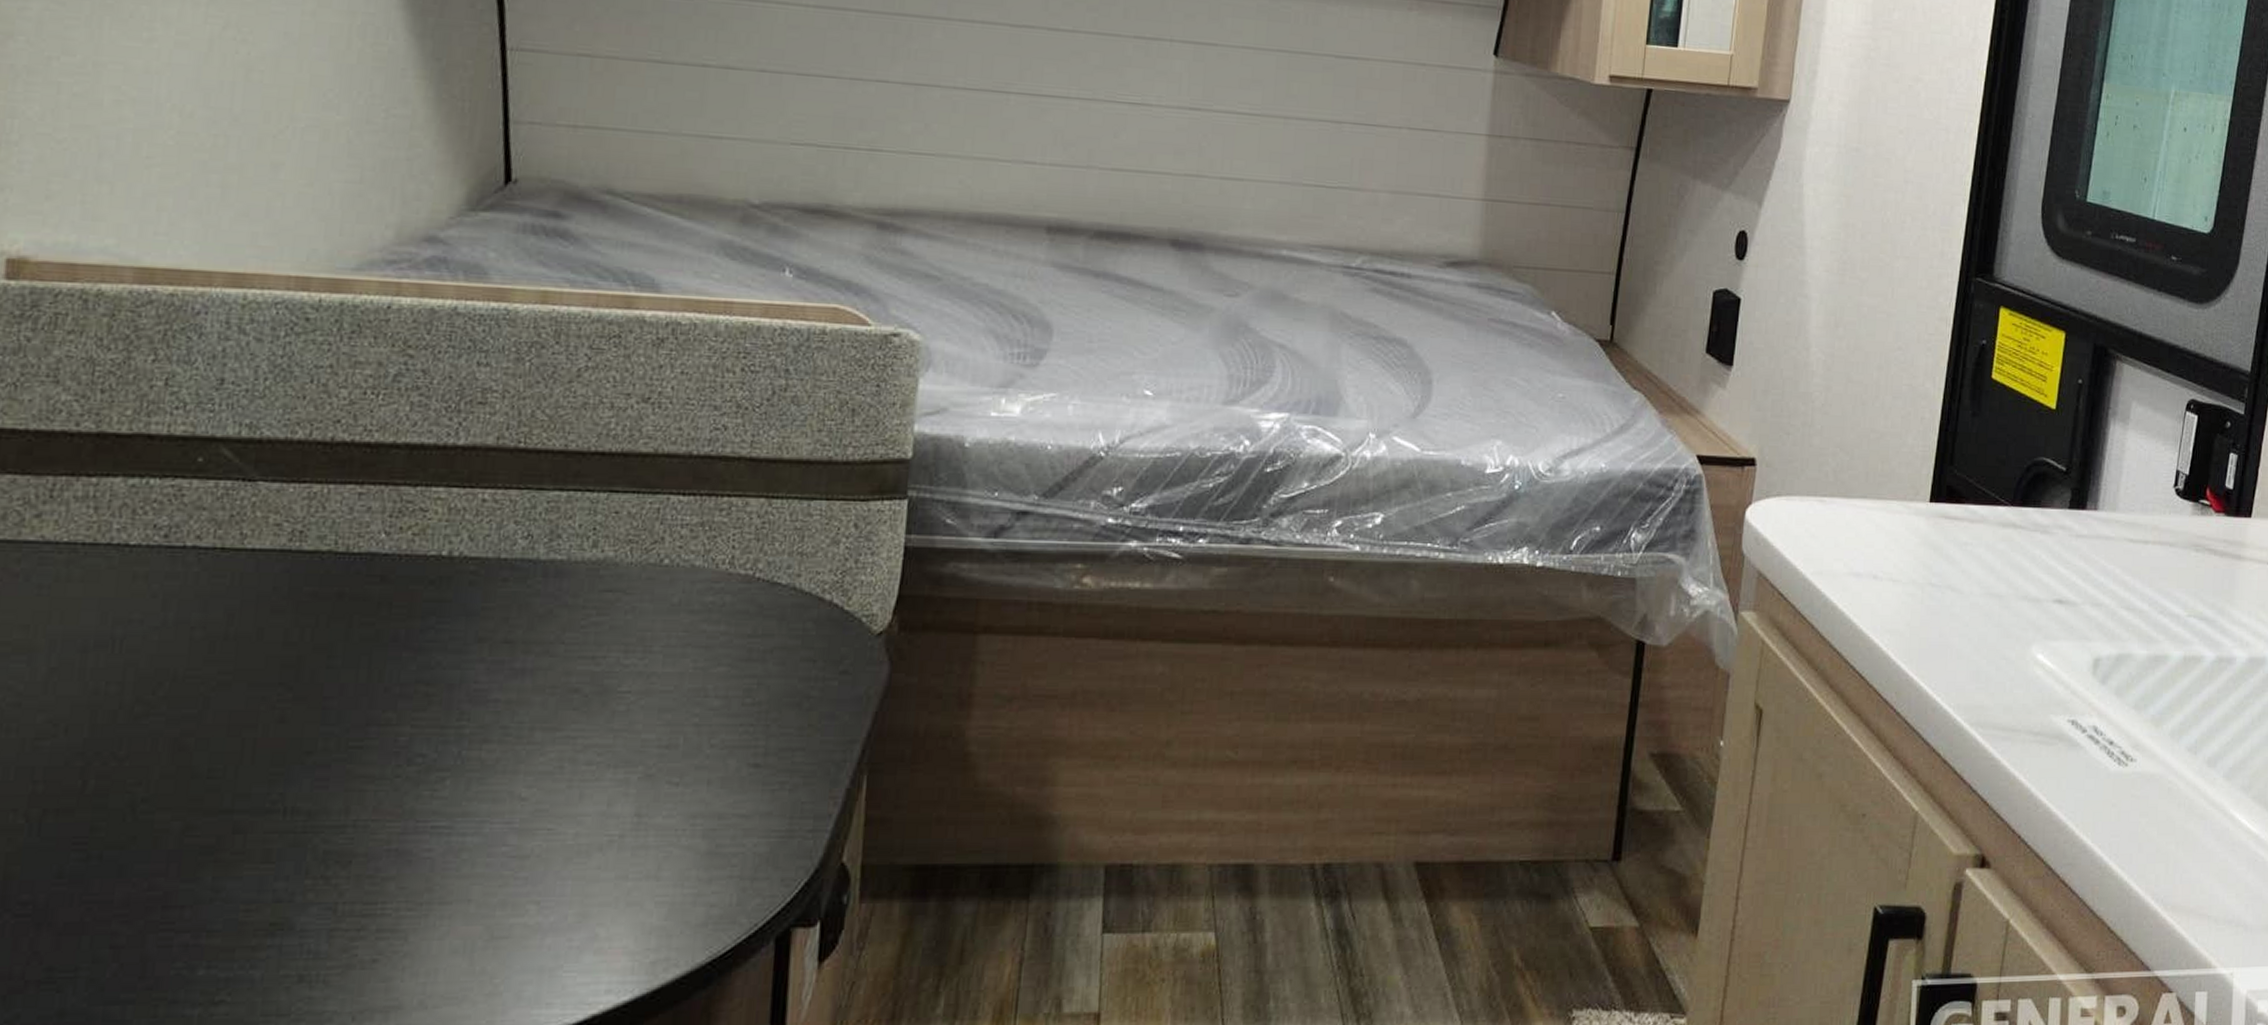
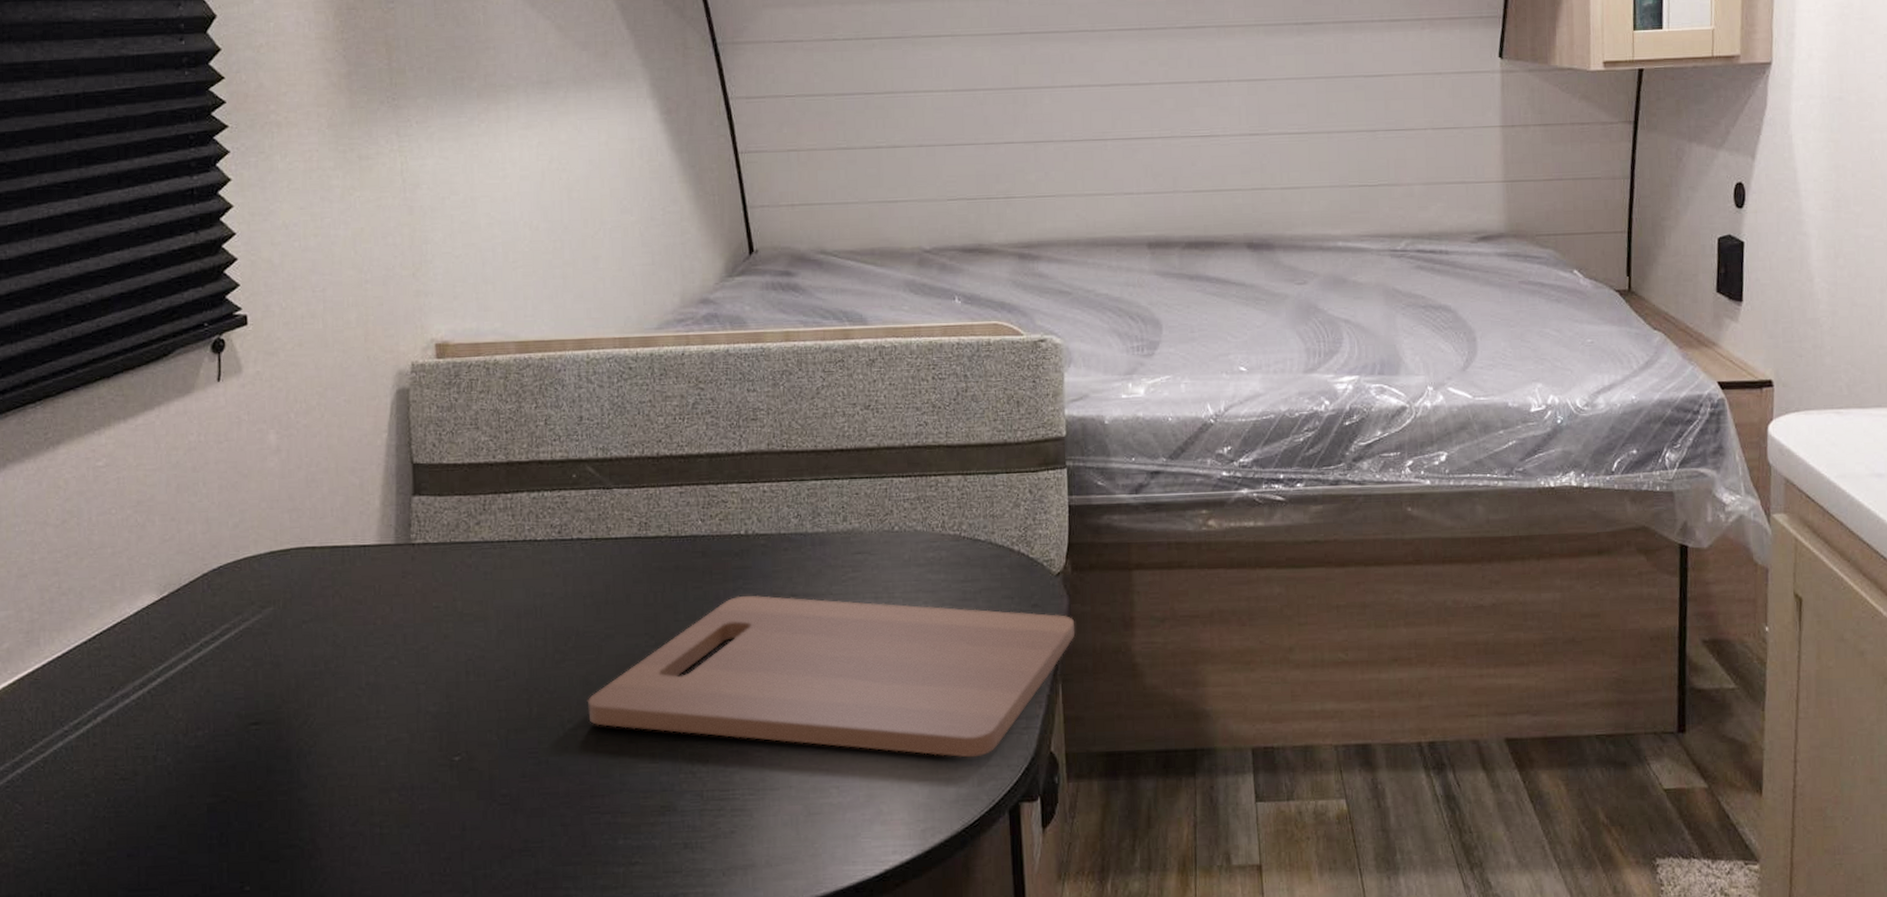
cutting board: none [175,638,895,868] -> present [587,595,1076,758]

